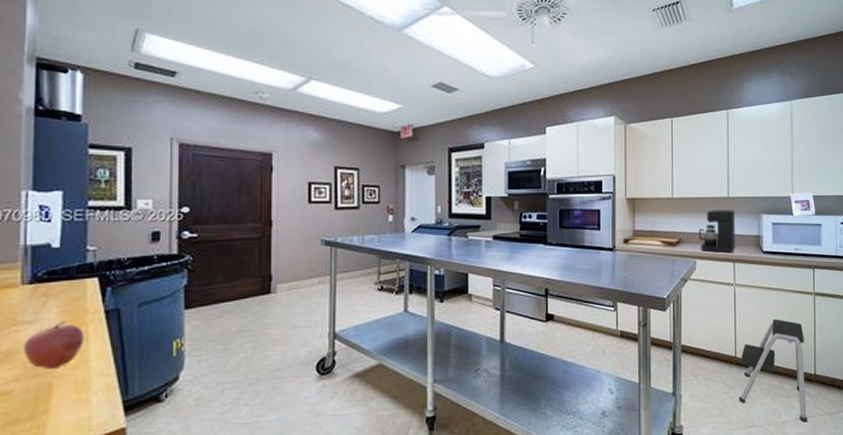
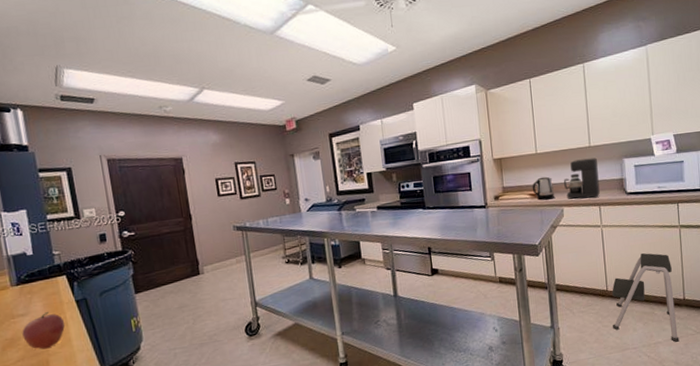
kettle: none [665,224,688,249] -> present [532,176,554,200]

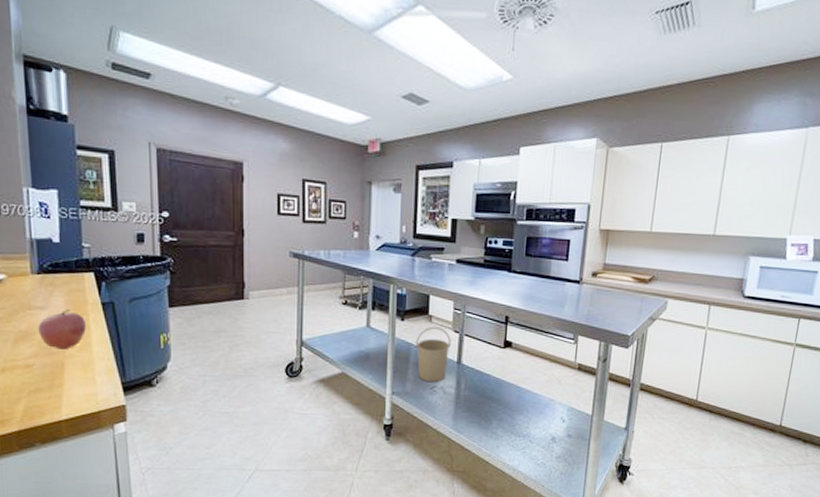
bucket: none [354,267,386,318] -> present [415,326,451,382]
kettle: present [532,176,554,200] -> none [637,260,663,287]
coffee maker: present [563,158,600,199] -> none [674,247,719,294]
step stool: present [612,253,679,342] -> none [694,367,776,470]

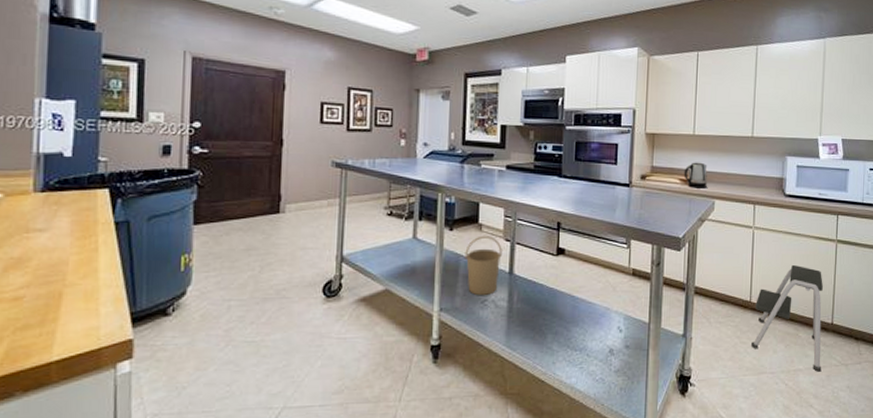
fruit: present [38,308,87,350] -> none [34,230,95,277]
kettle: none [637,260,663,287] -> present [683,162,708,189]
step stool: none [694,367,776,470] -> present [751,265,823,372]

